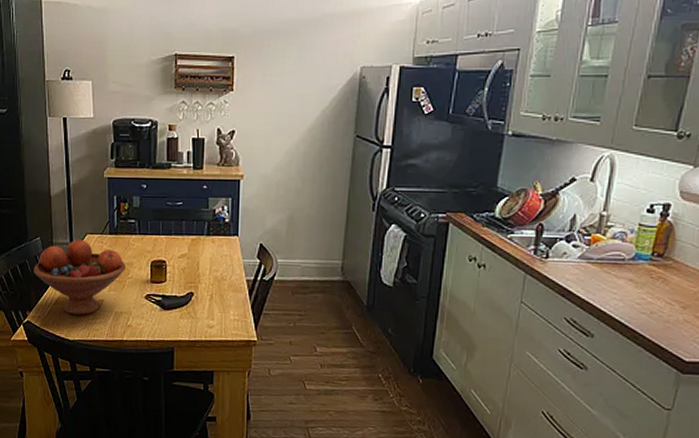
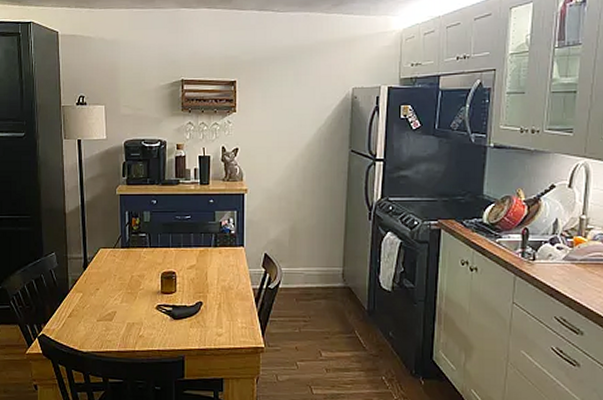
fruit bowl: present [33,239,127,316] -> none [49,254,138,328]

